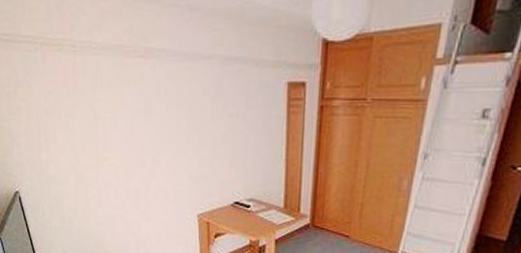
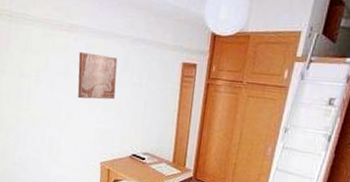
wall art: none [159,82,208,140] -> present [77,52,118,100]

